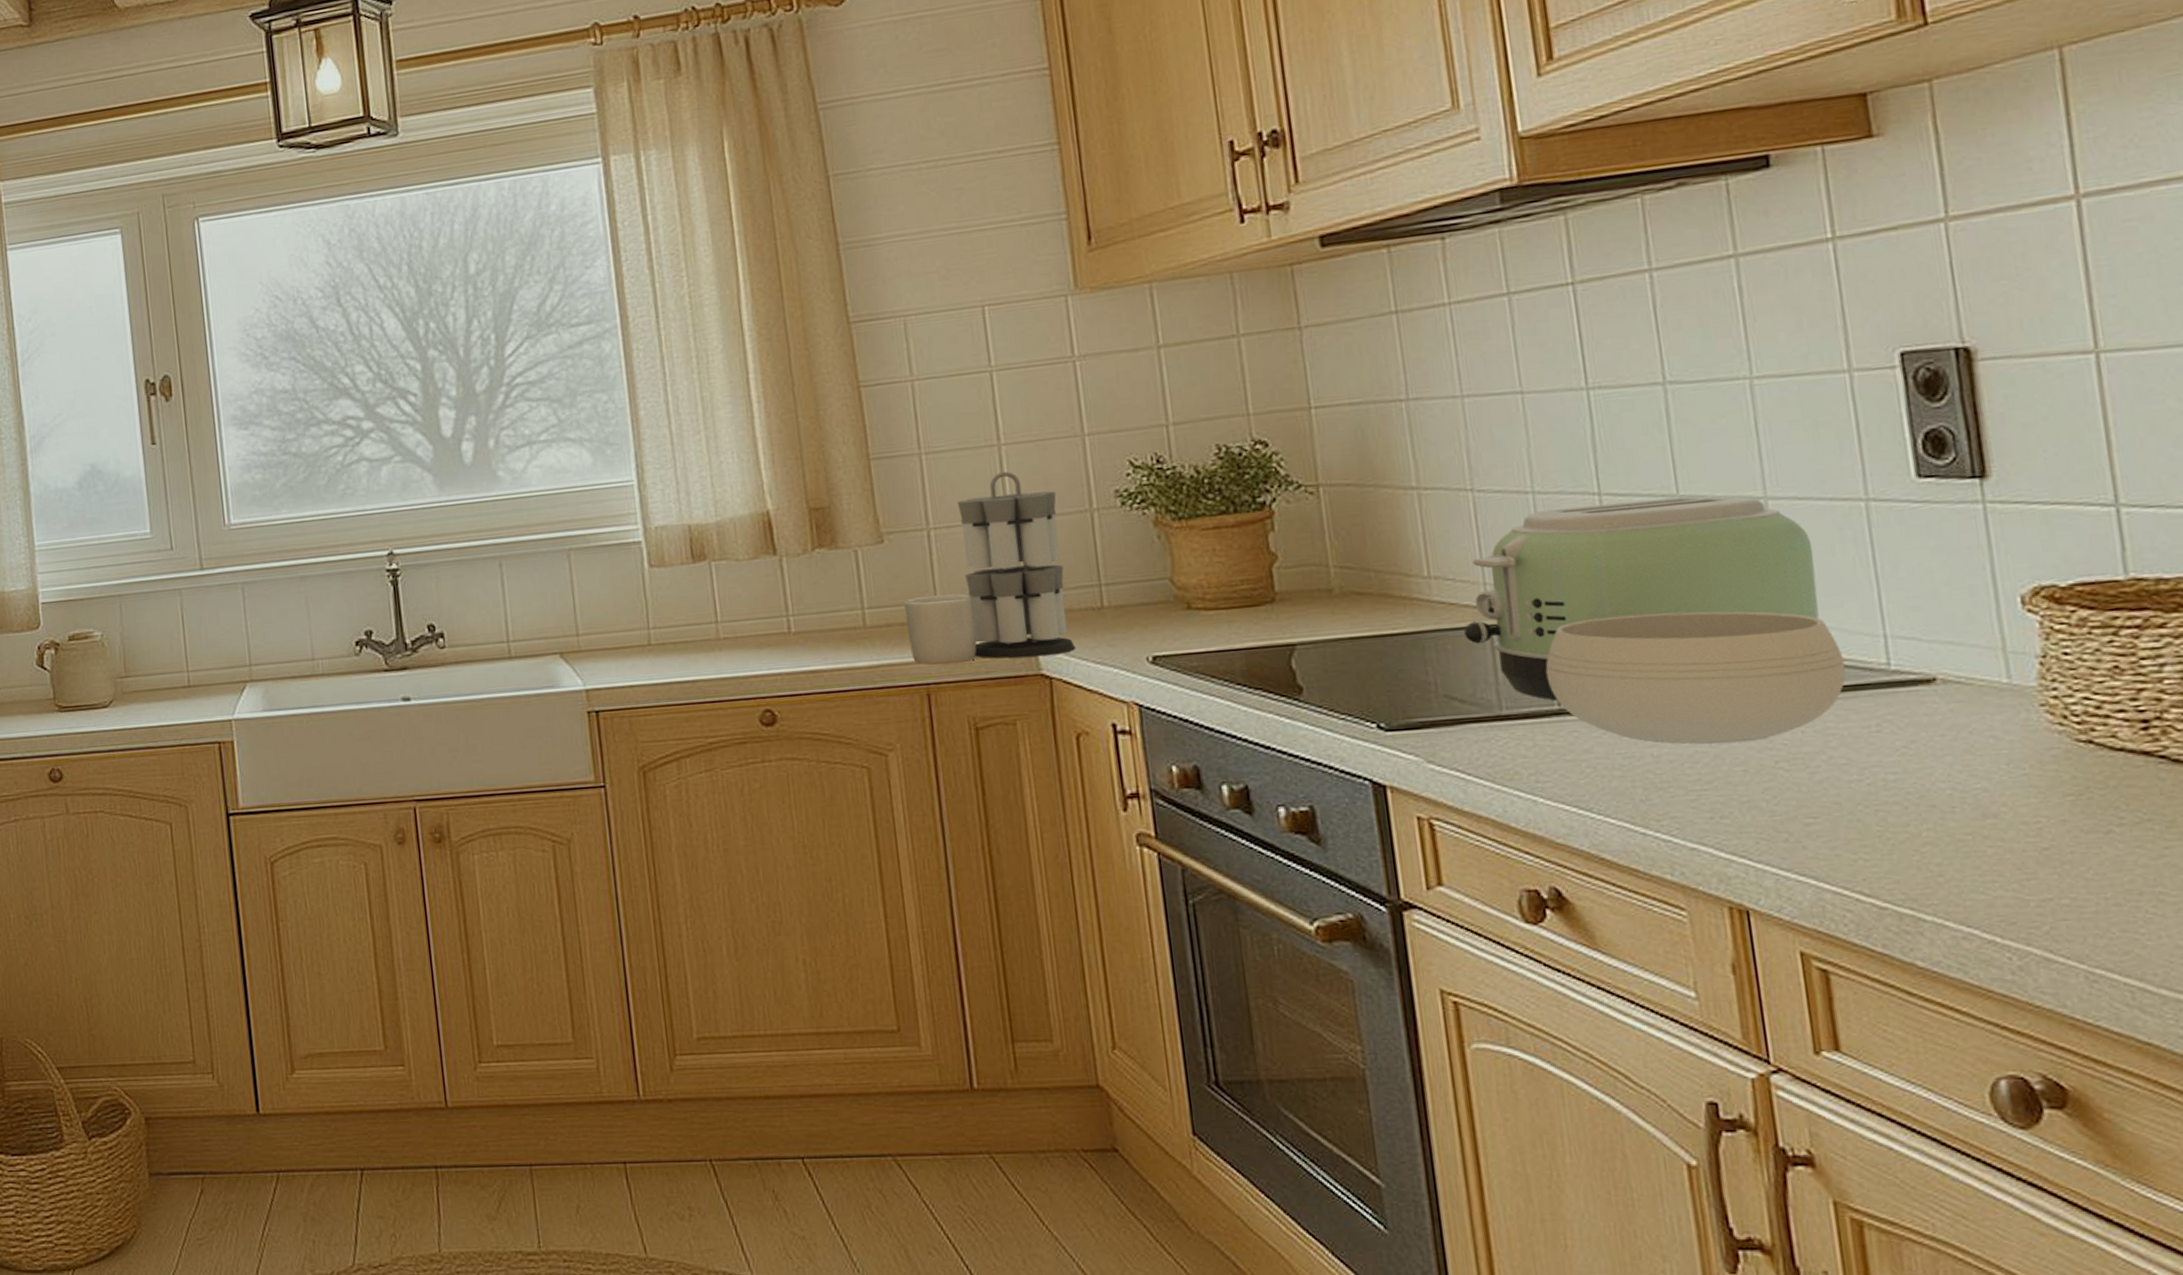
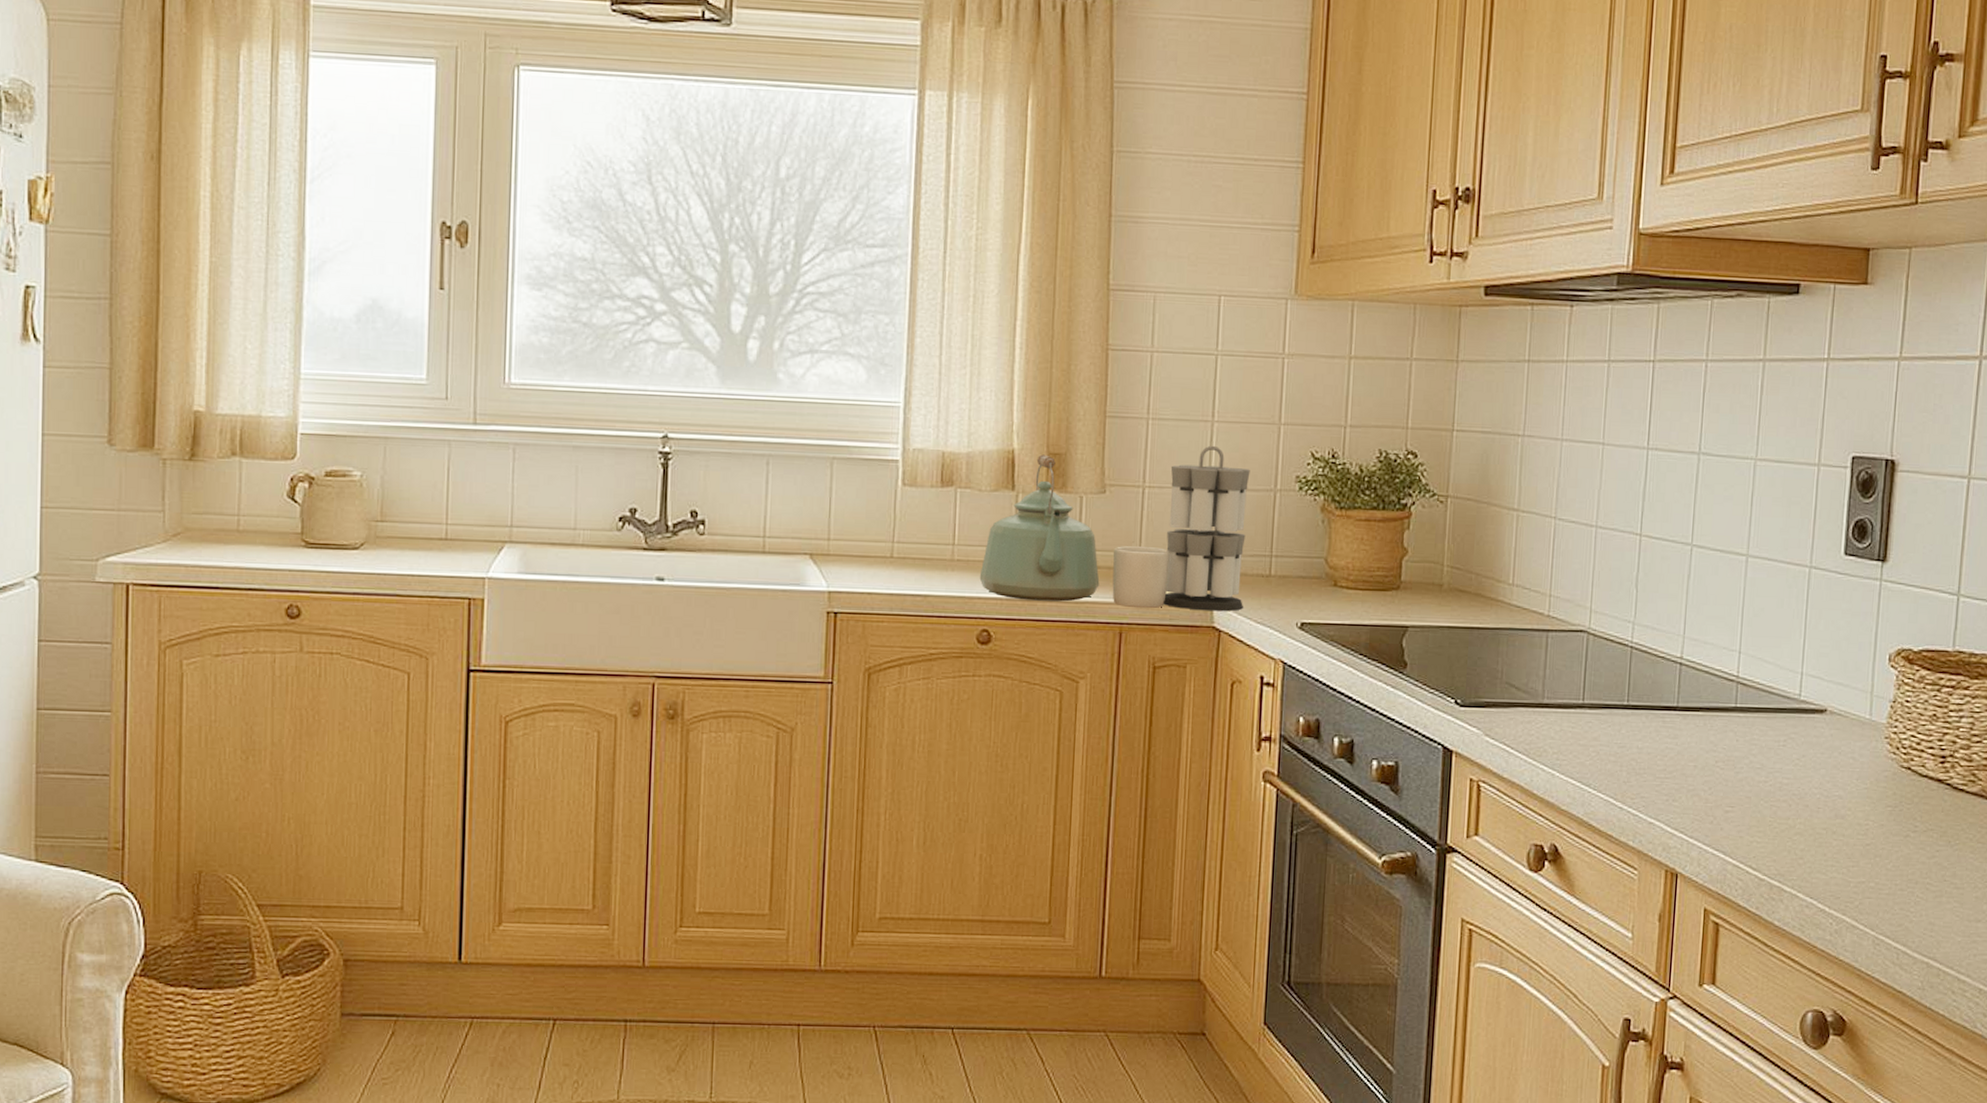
kettle: none [751,511,894,673] -> present [979,454,1100,602]
toaster: present [1464,495,1819,701] -> none [1529,542,1770,696]
bowl: present [1545,611,1846,744] -> none [1578,633,1774,744]

